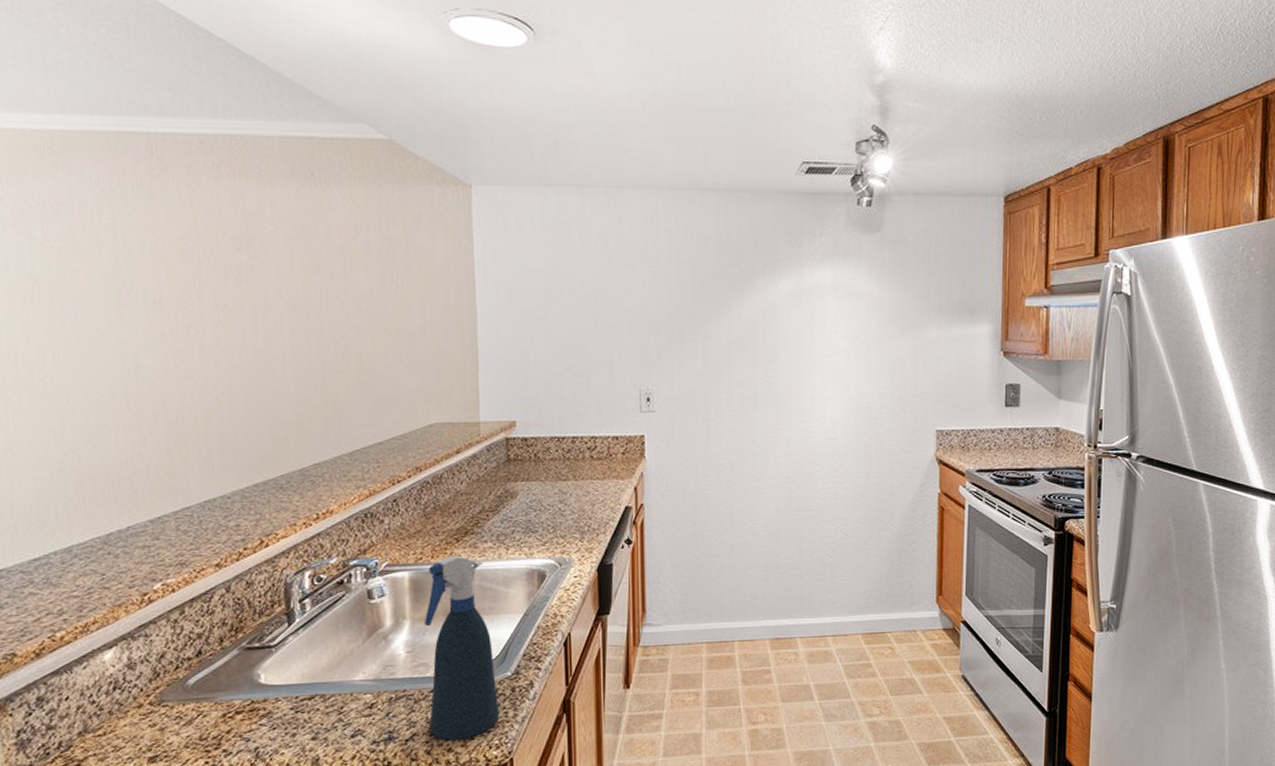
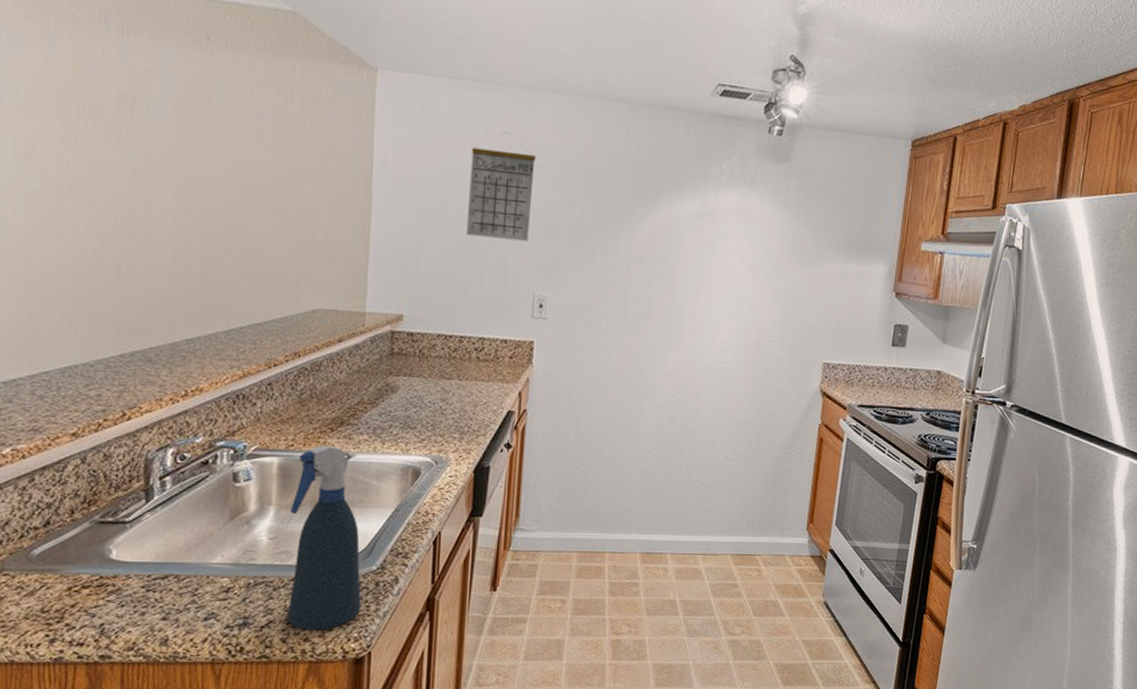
calendar: none [568,232,631,337] -> present [465,132,537,241]

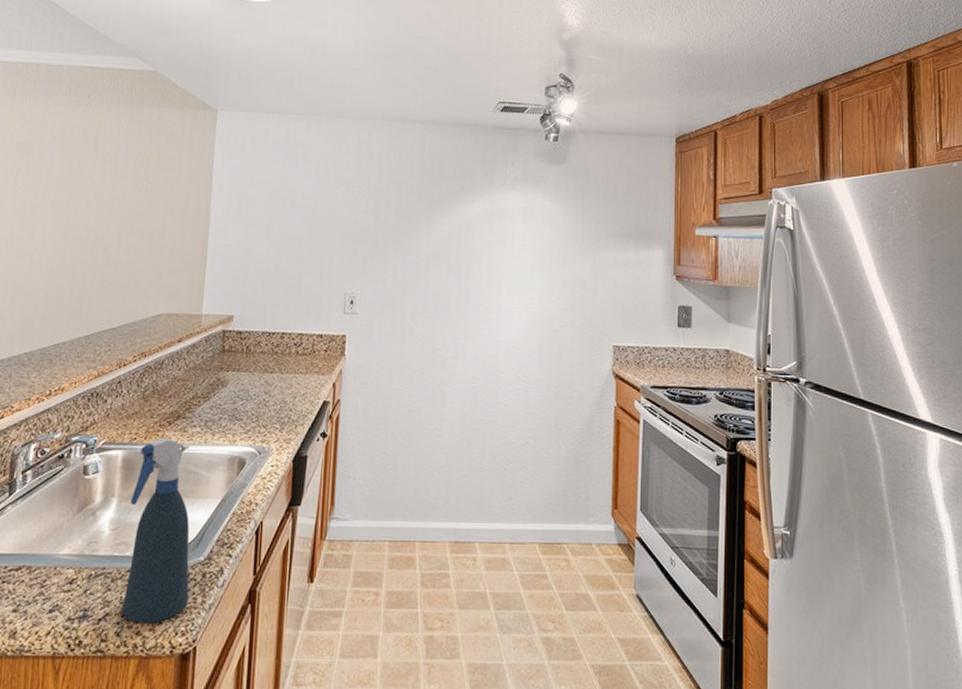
calendar: present [465,132,537,241] -> none [287,154,347,245]

